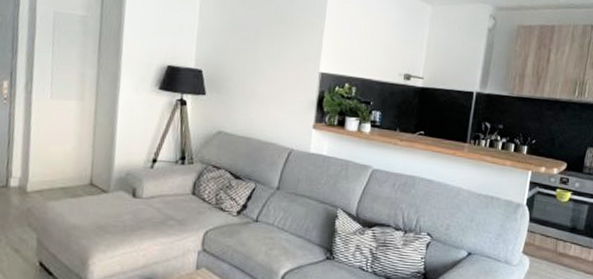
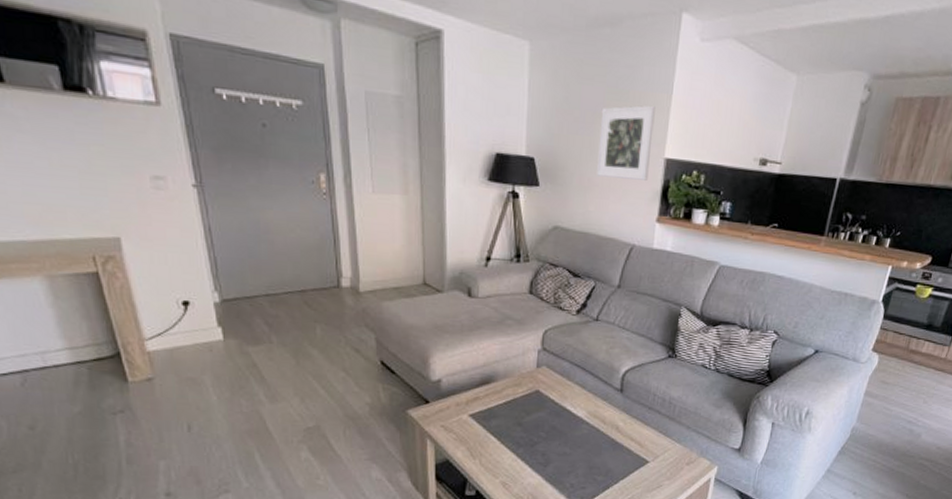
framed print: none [258,27,311,91] -> present [597,105,656,181]

